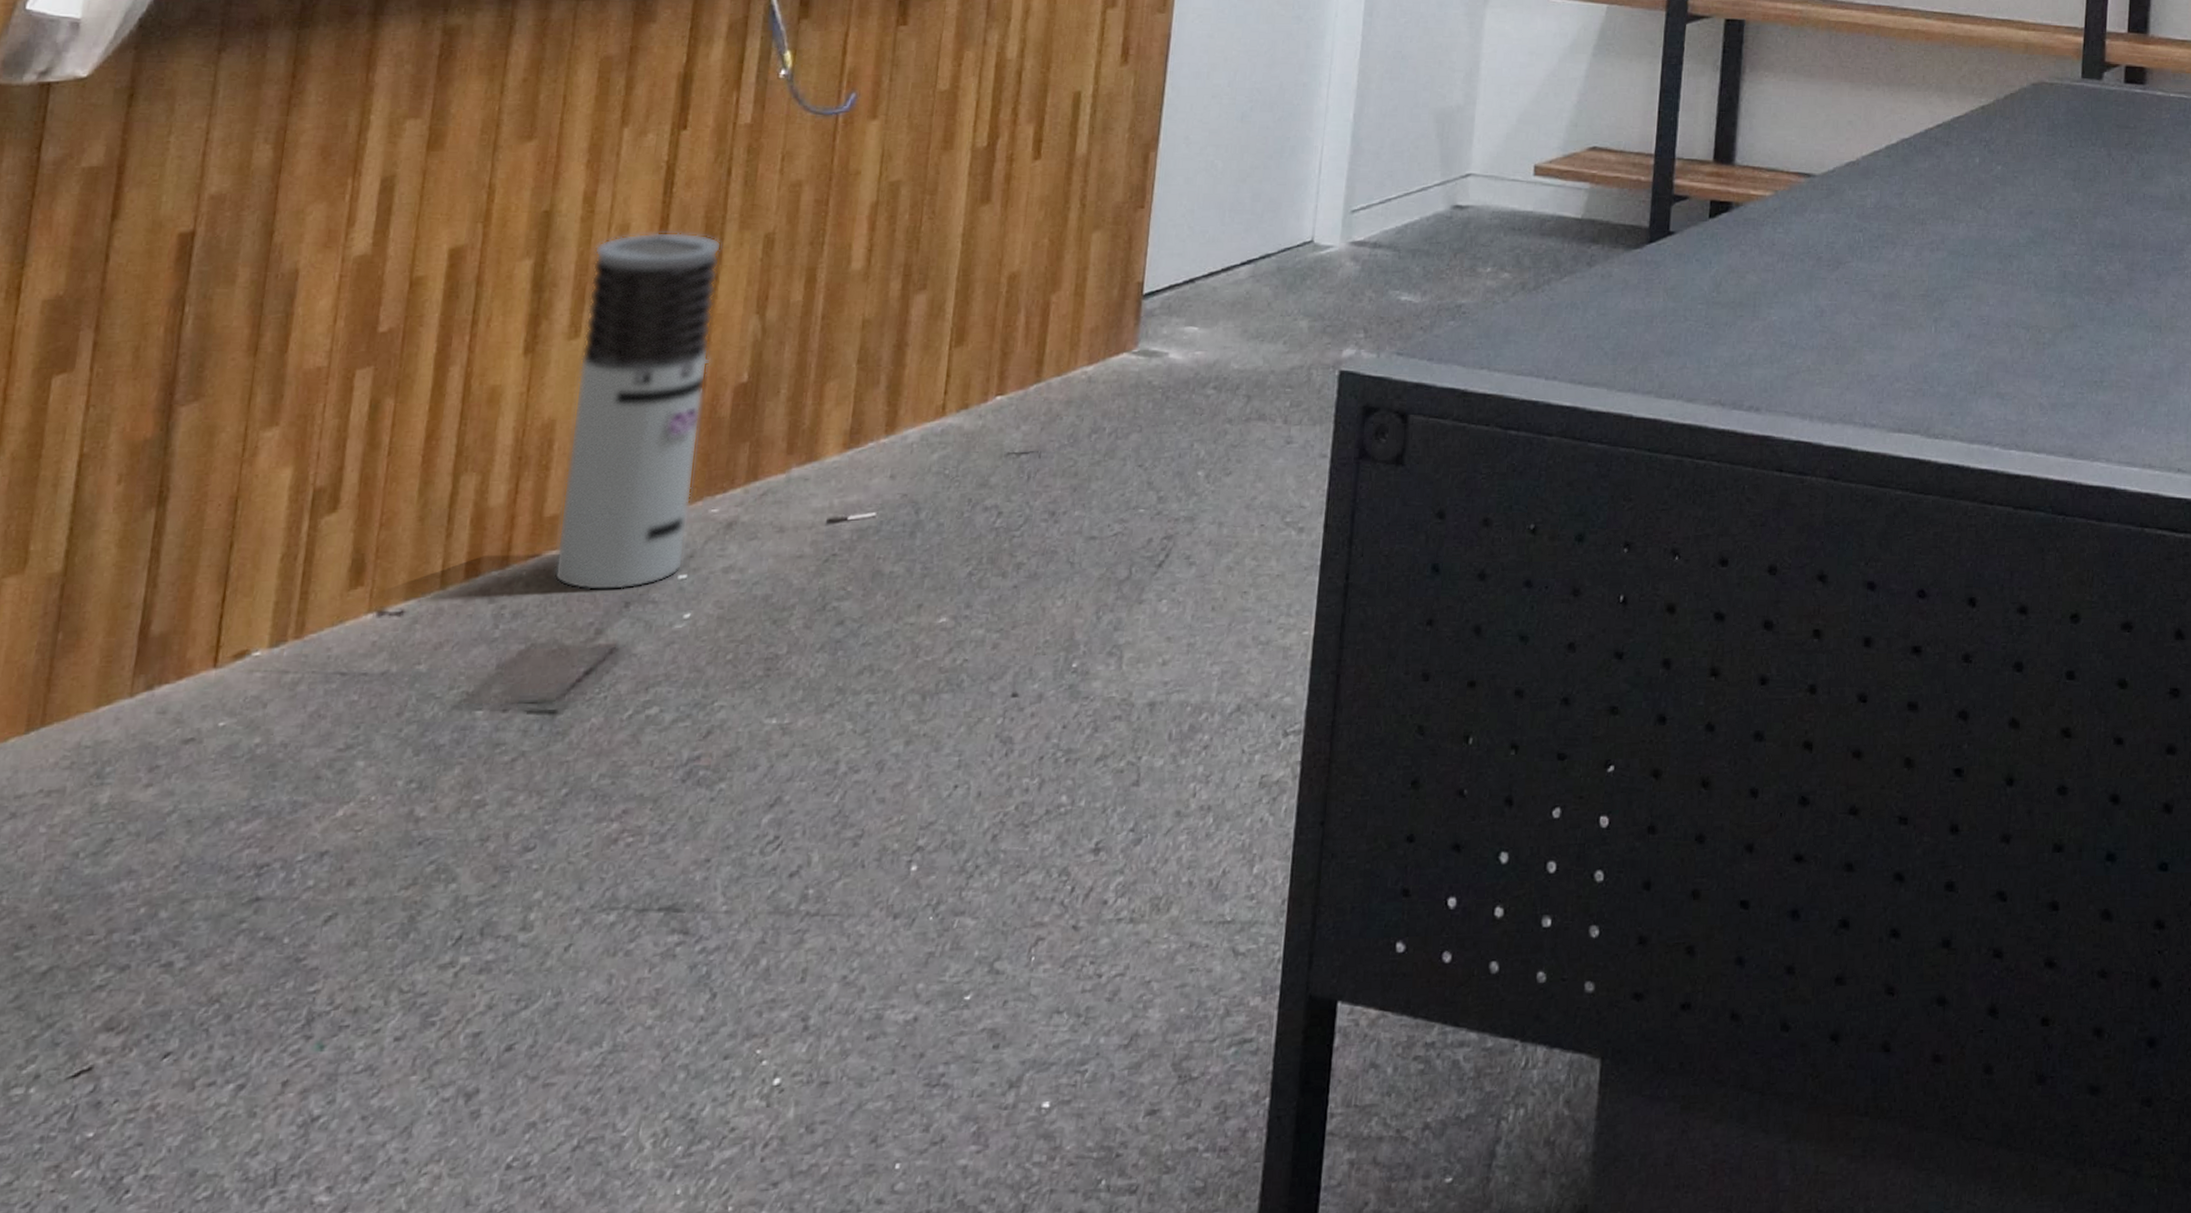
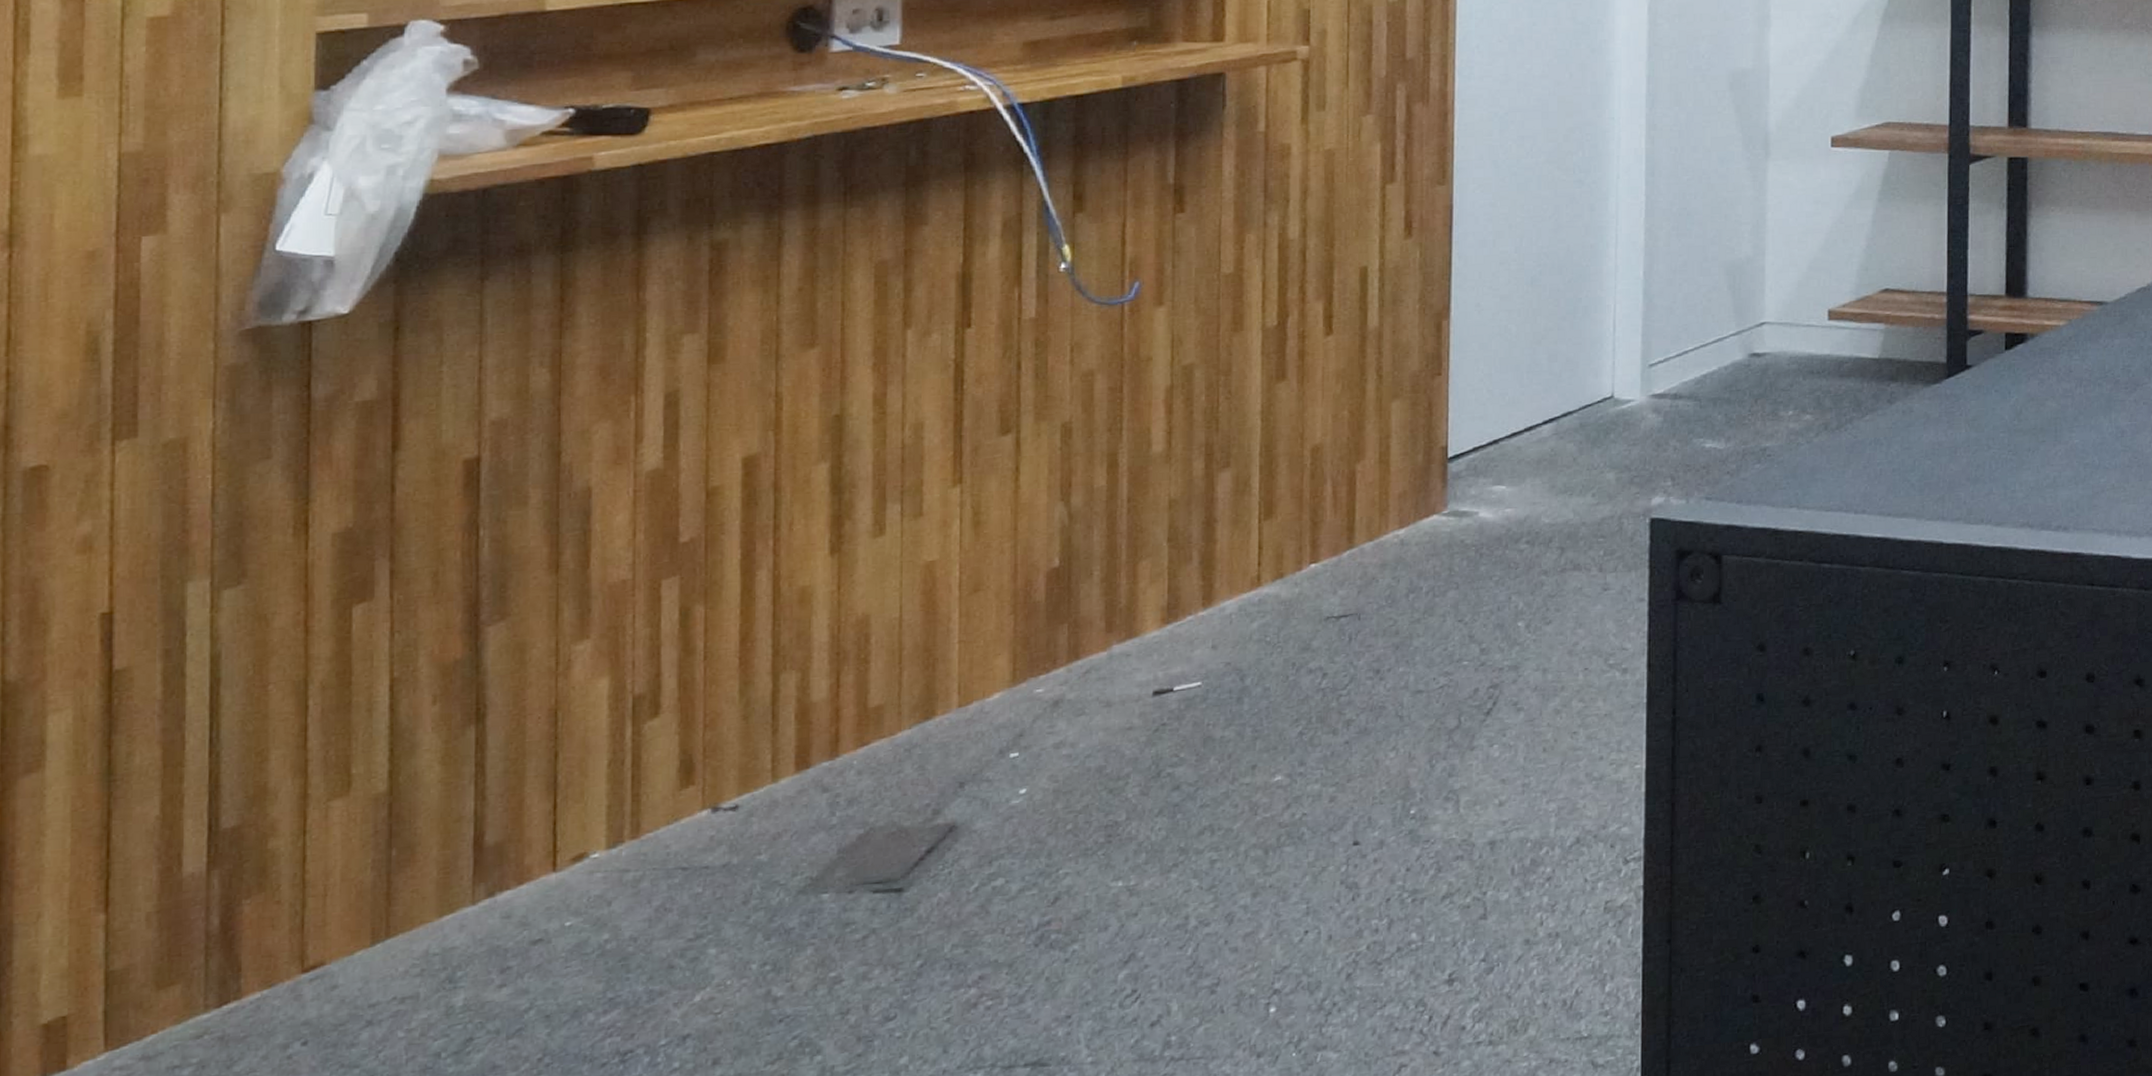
air purifier: present [553,232,722,591] -> none [885,427,1020,775]

